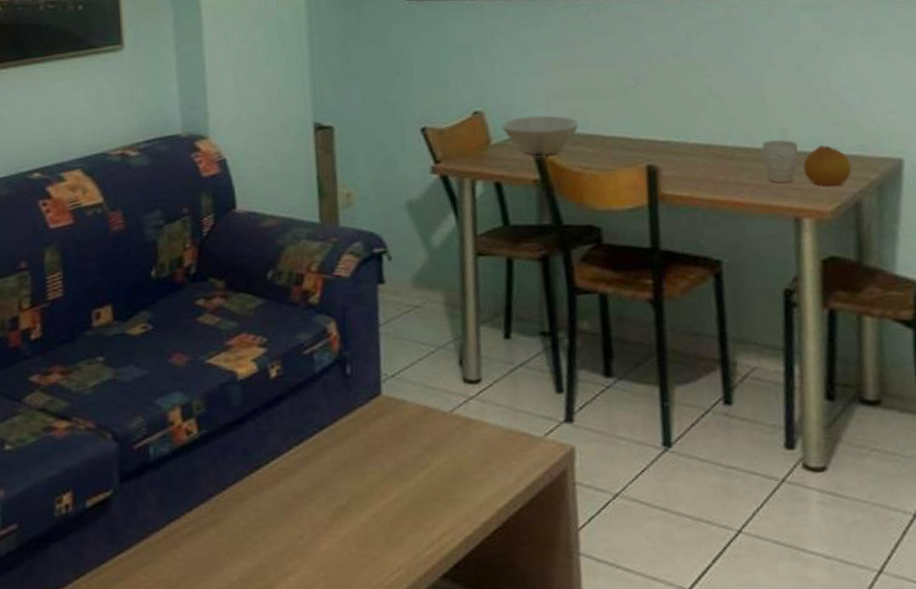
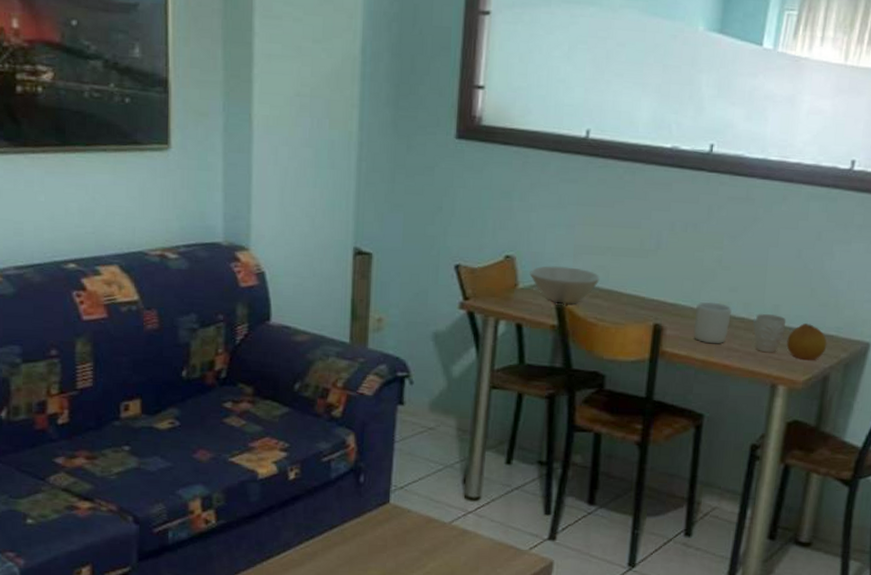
mug: none [691,133,734,181] -> present [693,301,732,344]

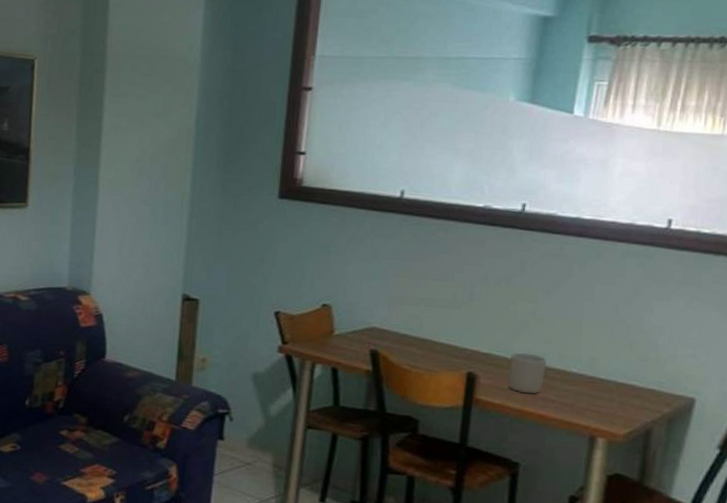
bowl: present [529,266,600,304] -> none [345,314,414,351]
cup: present [753,314,787,353] -> none [570,366,604,405]
fruit: present [786,323,827,360] -> none [605,377,649,414]

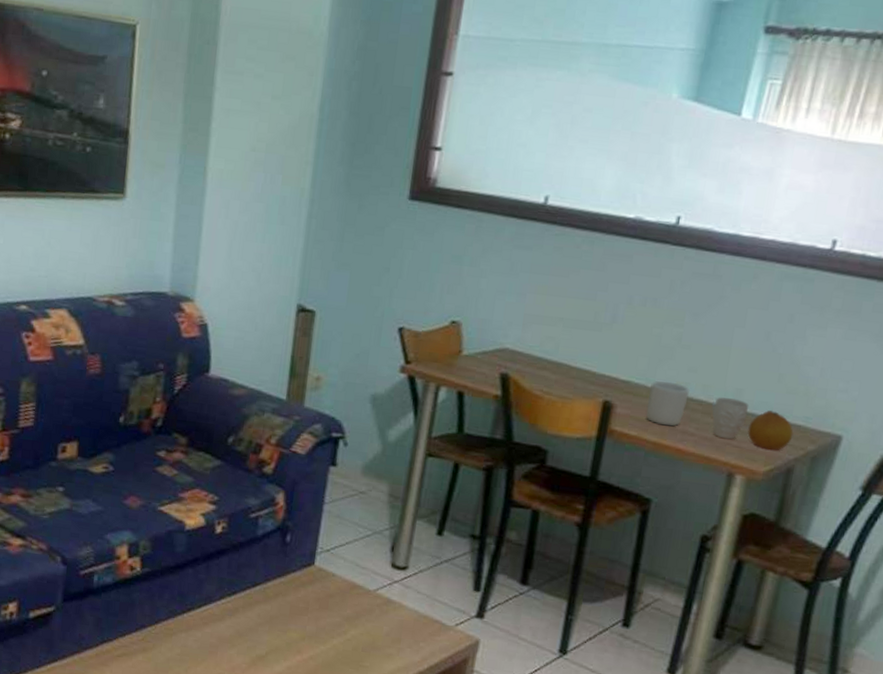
cup: none [570,366,604,405] -> present [712,397,750,440]
fruit: none [605,377,649,414] -> present [748,410,794,450]

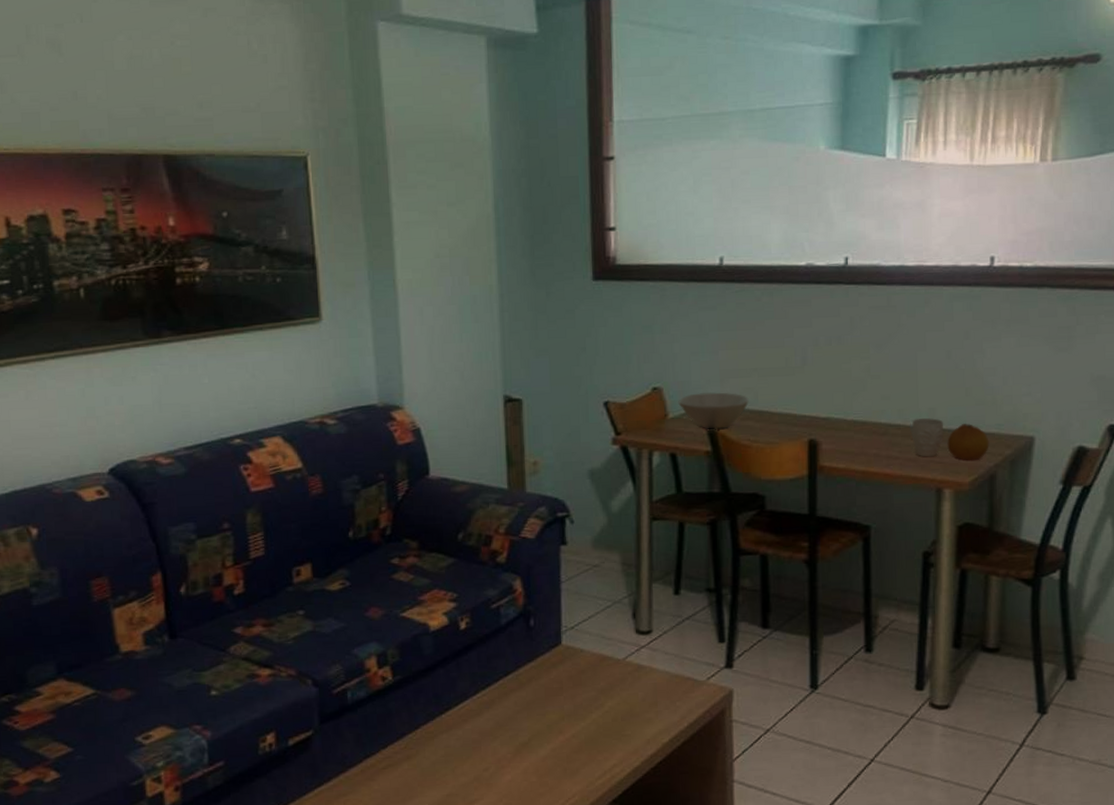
bowl: none [475,333,549,375] -> present [678,392,749,429]
mug: present [646,380,690,427] -> none [849,411,887,454]

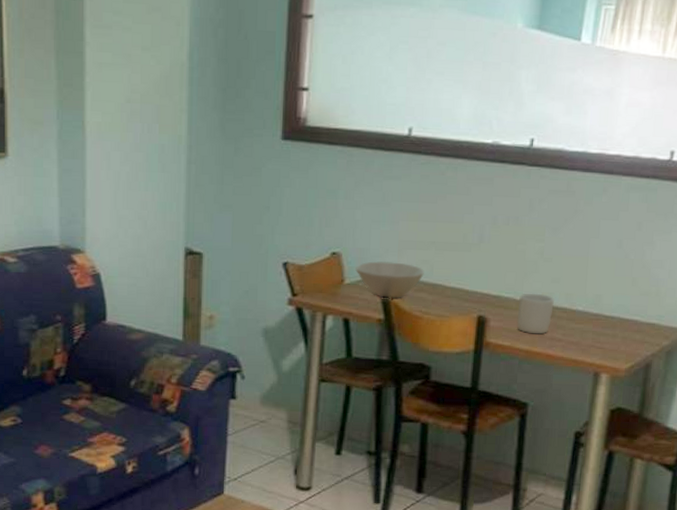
mug: none [849,411,887,454] -> present [516,293,554,335]
cup: present [911,418,944,457] -> none [576,304,608,342]
fruit: present [947,424,989,460] -> none [609,312,649,348]

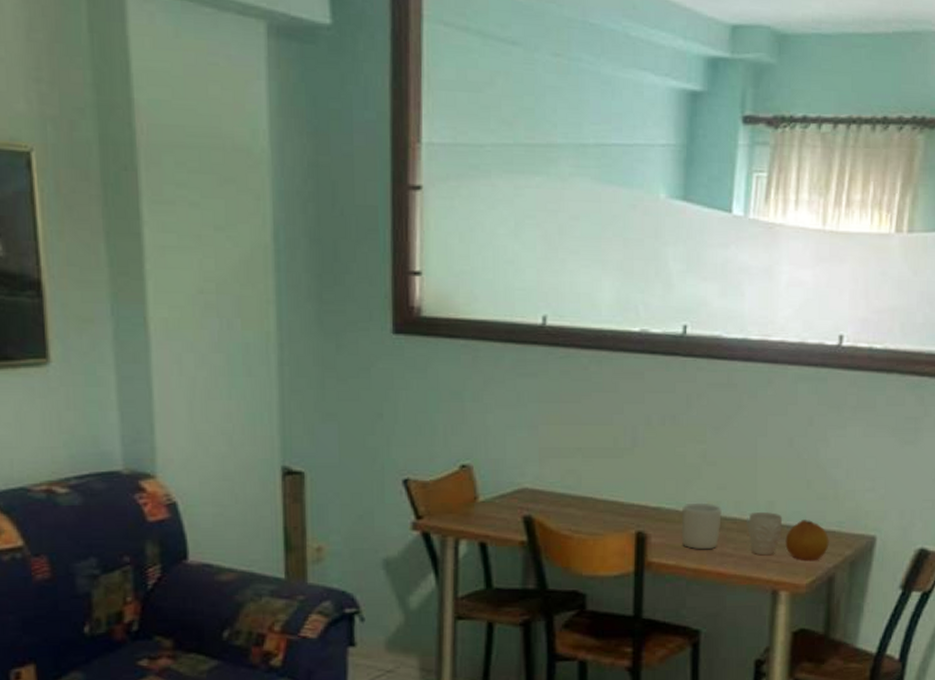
bowl: present [355,261,424,298] -> none [490,473,571,516]
cup: none [576,304,608,342] -> present [748,512,783,556]
fruit: none [609,312,649,348] -> present [785,520,829,560]

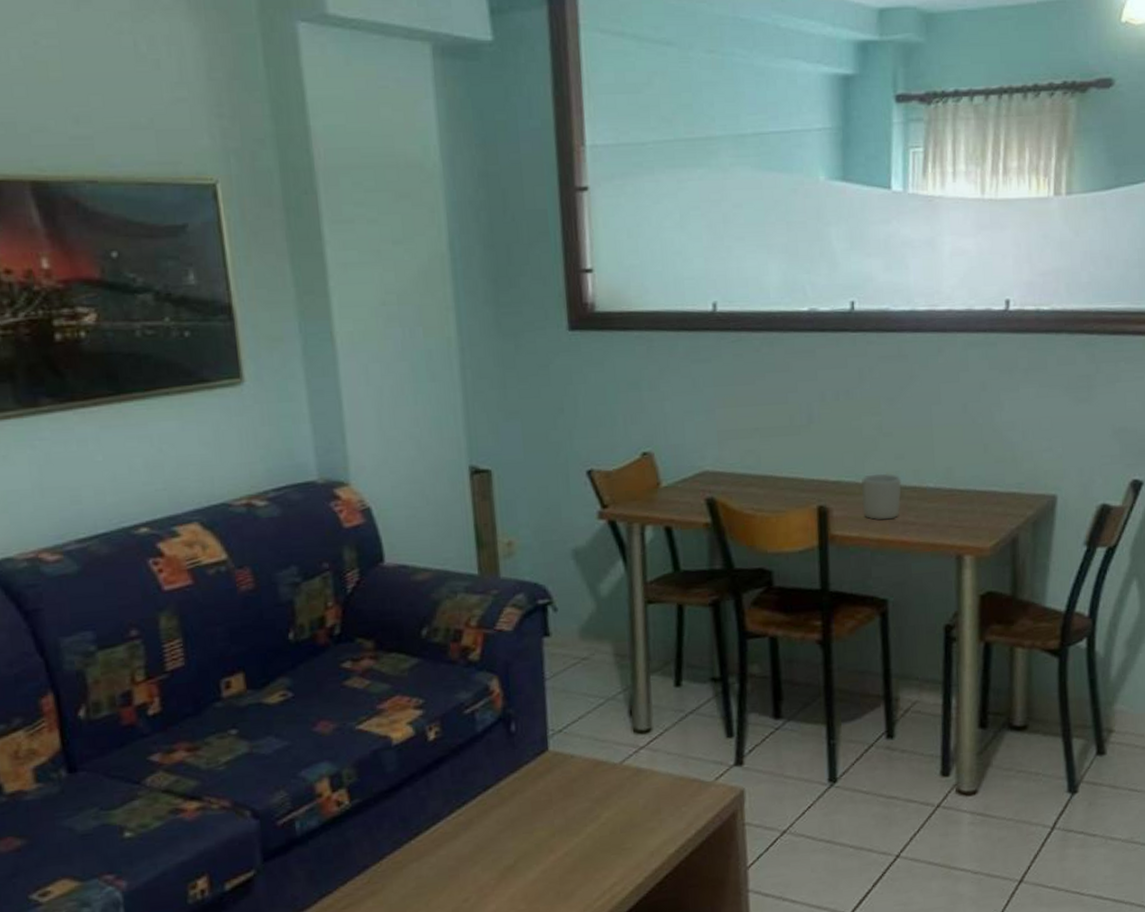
cup: present [748,512,783,556] -> none [928,478,963,522]
fruit: present [785,520,829,560] -> none [966,483,1011,523]

